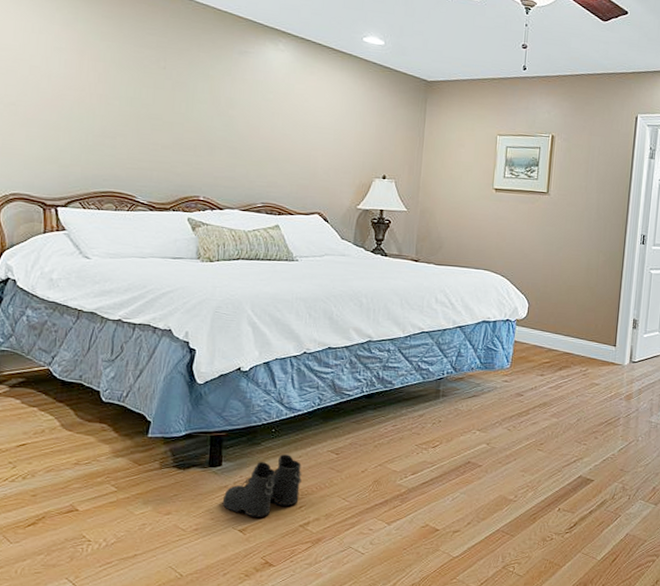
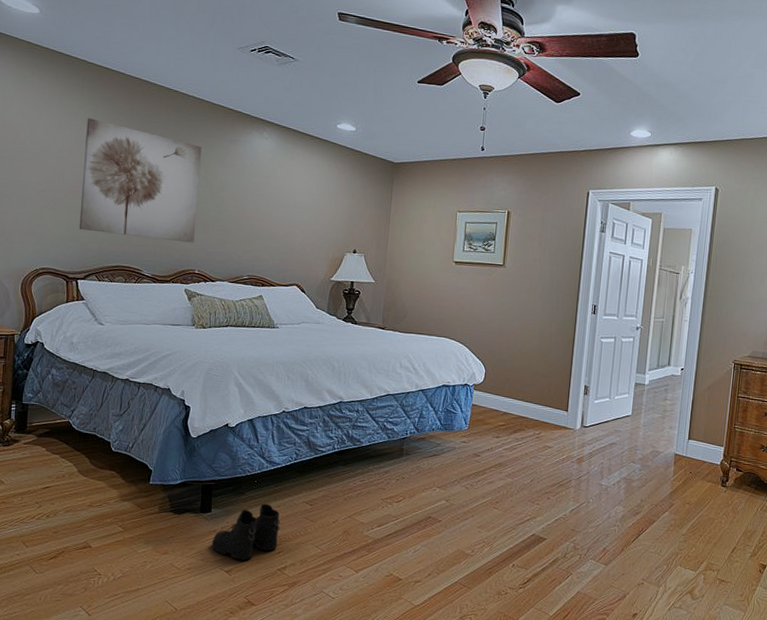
wall art: none [58,21,207,166] -> present [79,118,202,243]

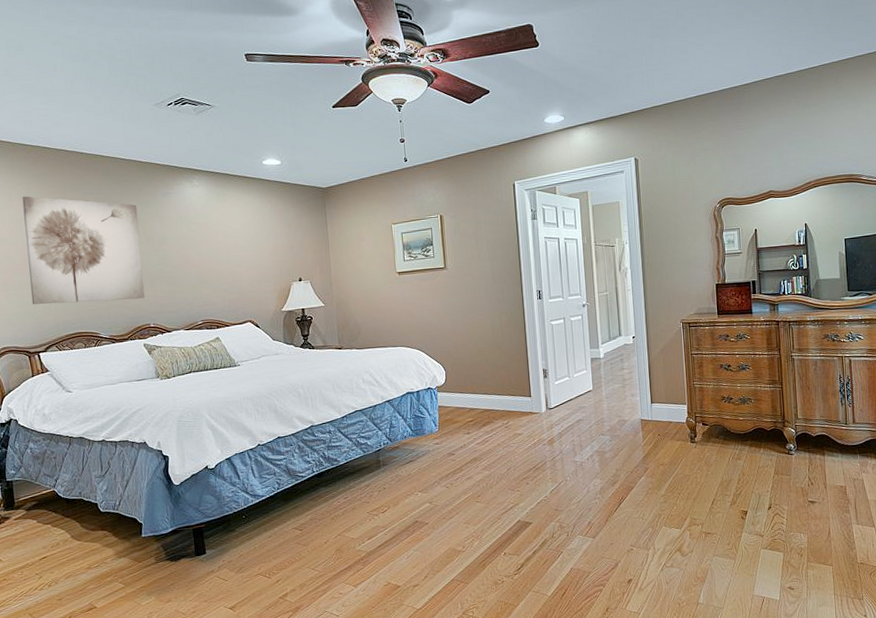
boots: present [211,504,280,560] -> none [211,536,275,595]

